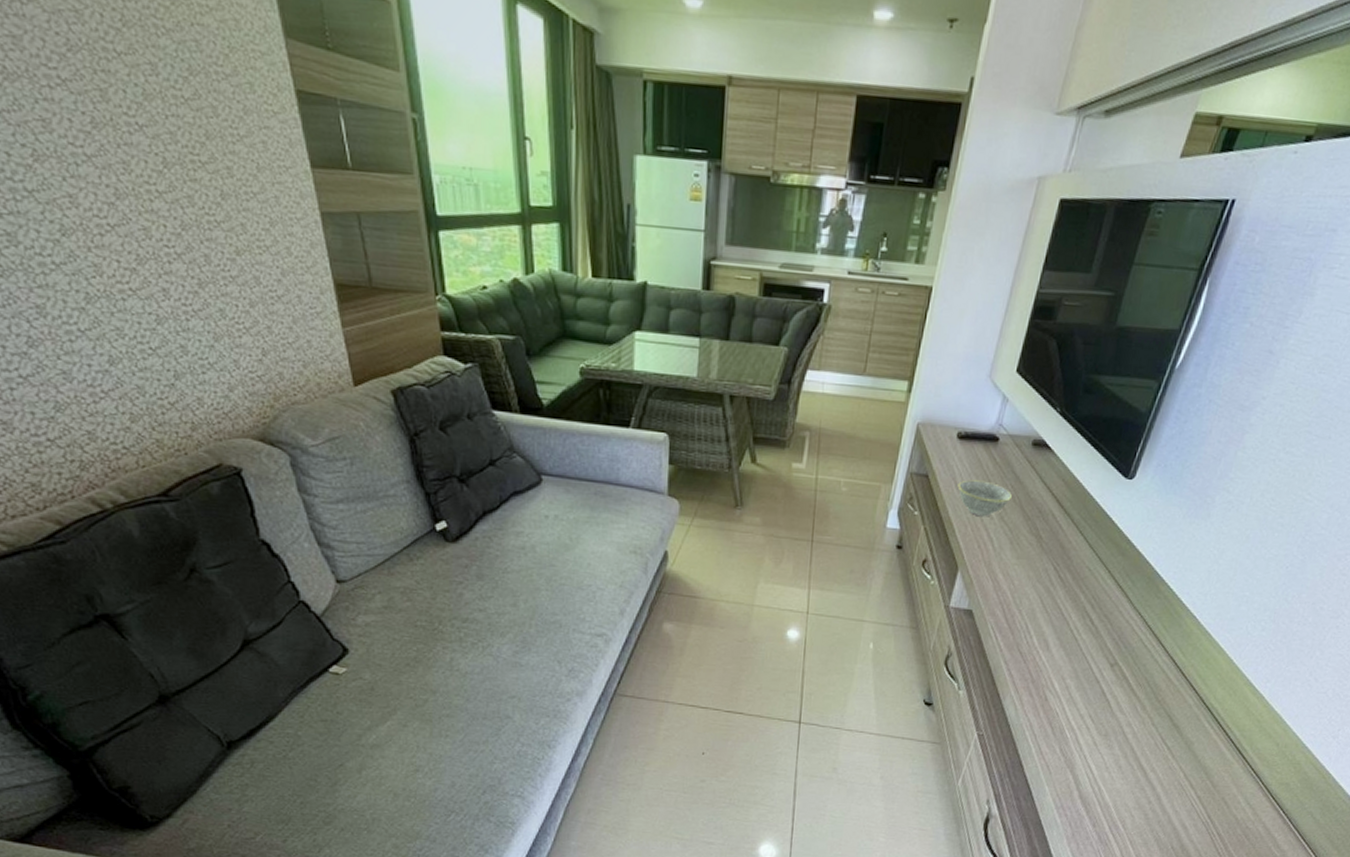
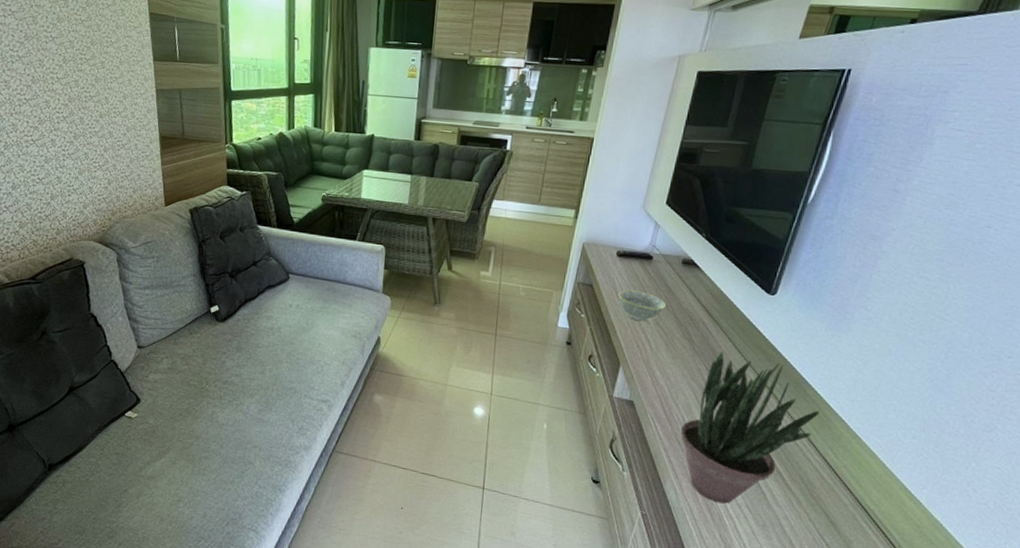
potted plant: none [1023,548,1172,716] -> present [680,352,820,504]

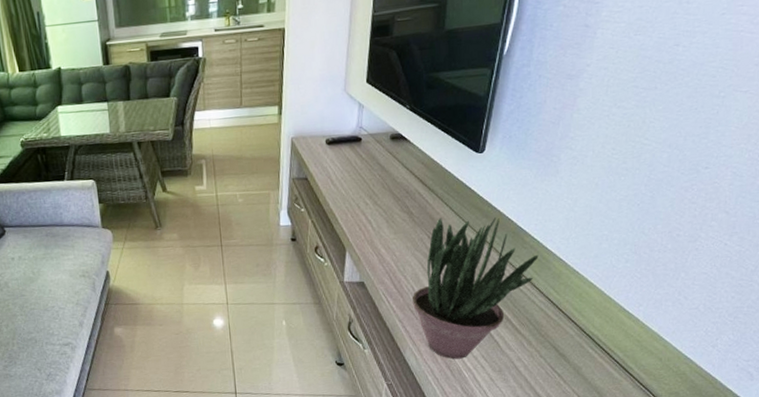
bowl: present [618,290,667,322] -> none [333,174,382,205]

